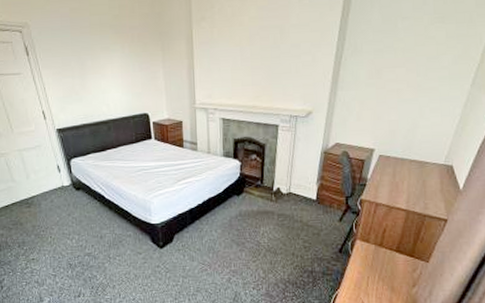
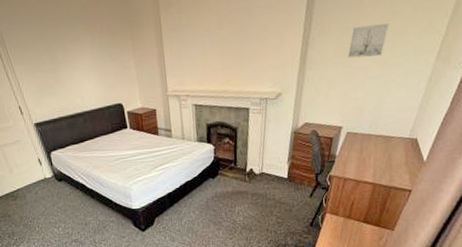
wall art: none [380,48,423,81] -> present [347,23,389,59]

